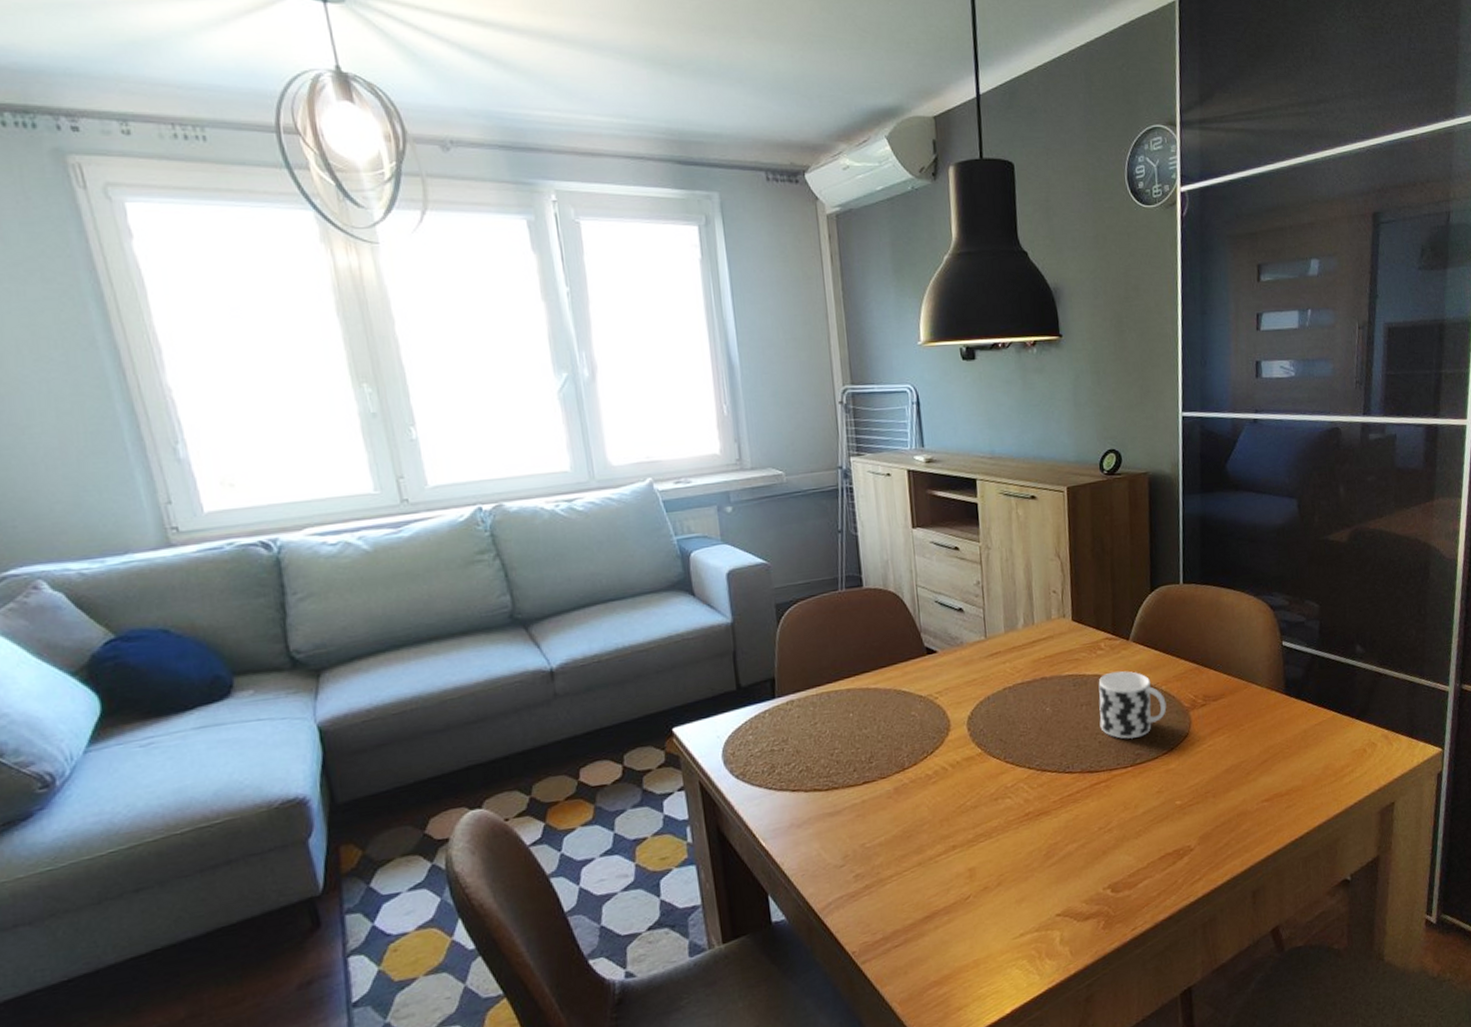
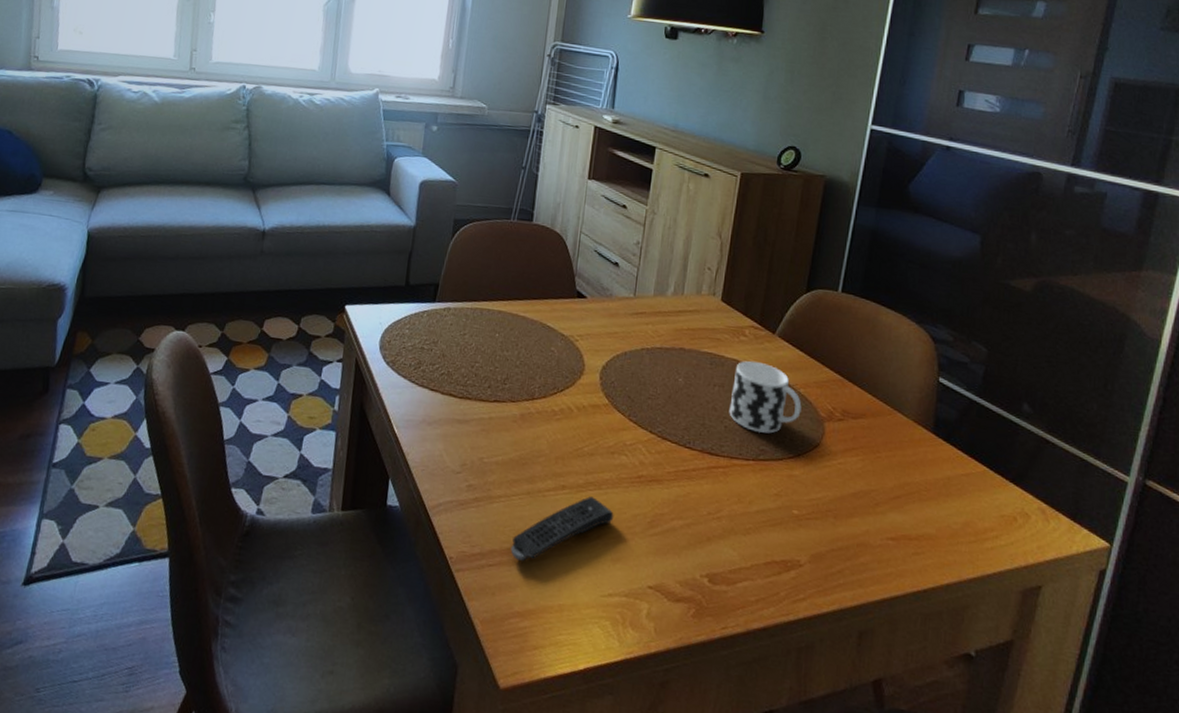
remote control: none [913,847,1010,932] -> present [510,496,614,561]

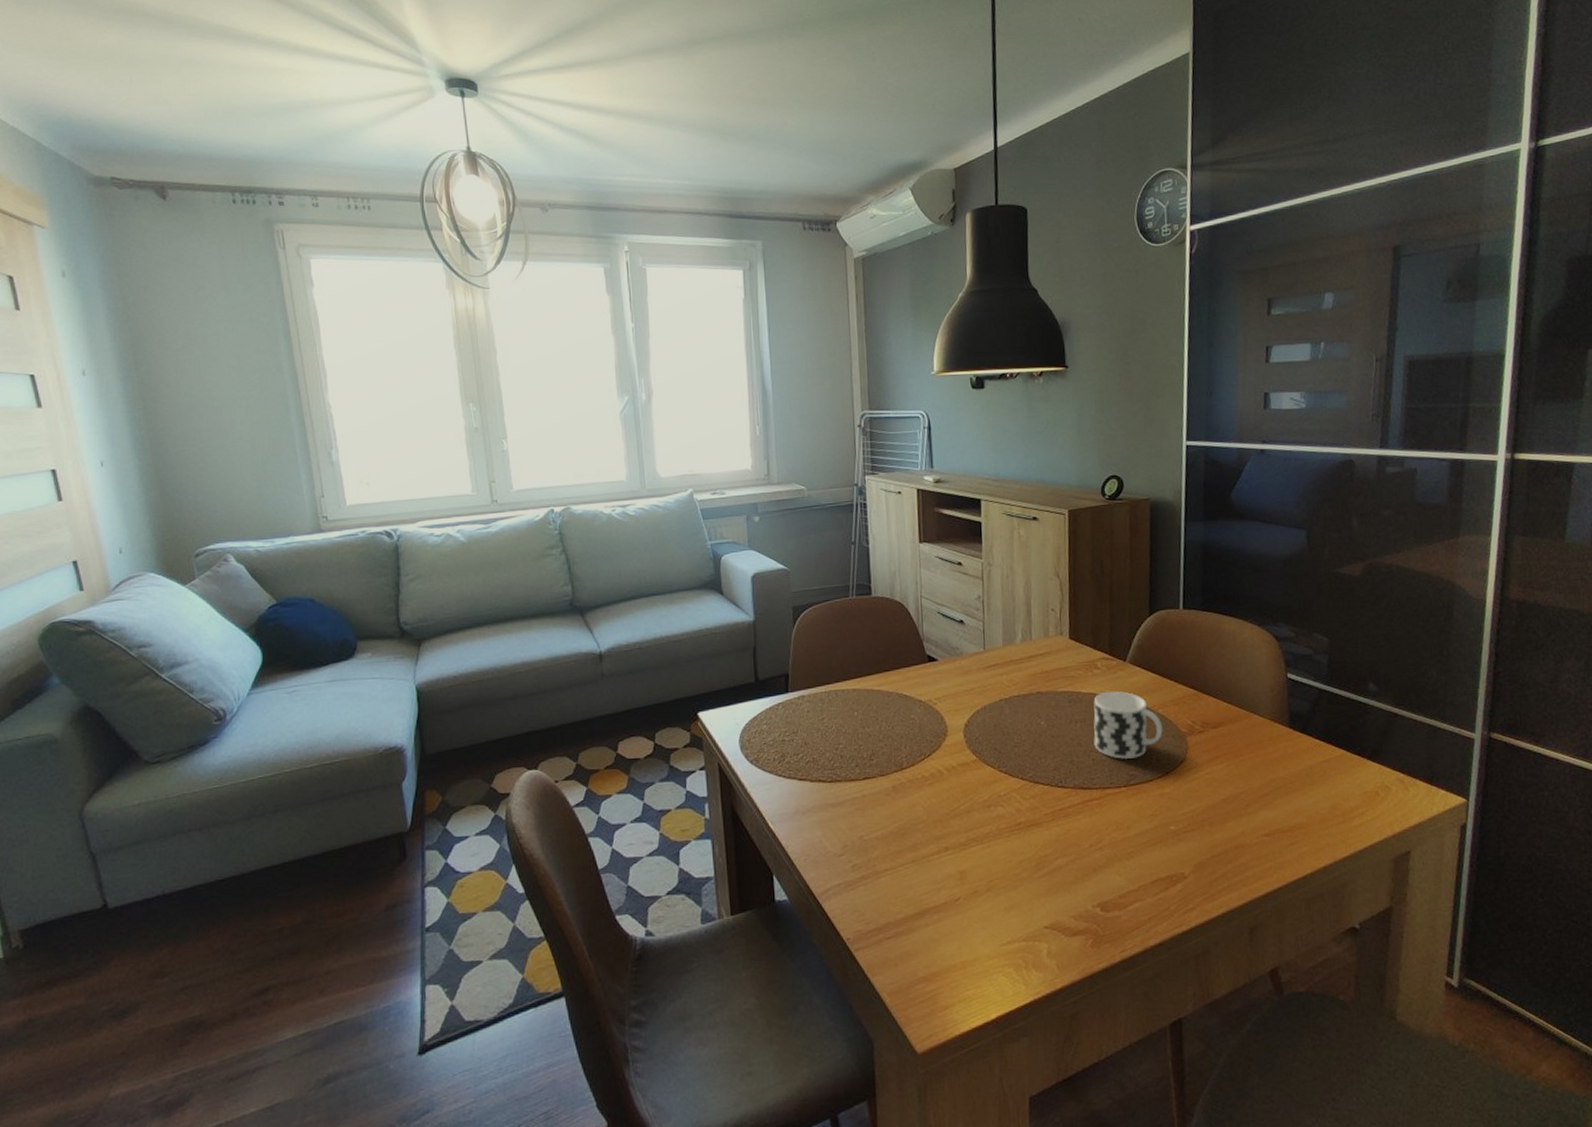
remote control: present [510,496,614,561] -> none [905,852,1000,928]

